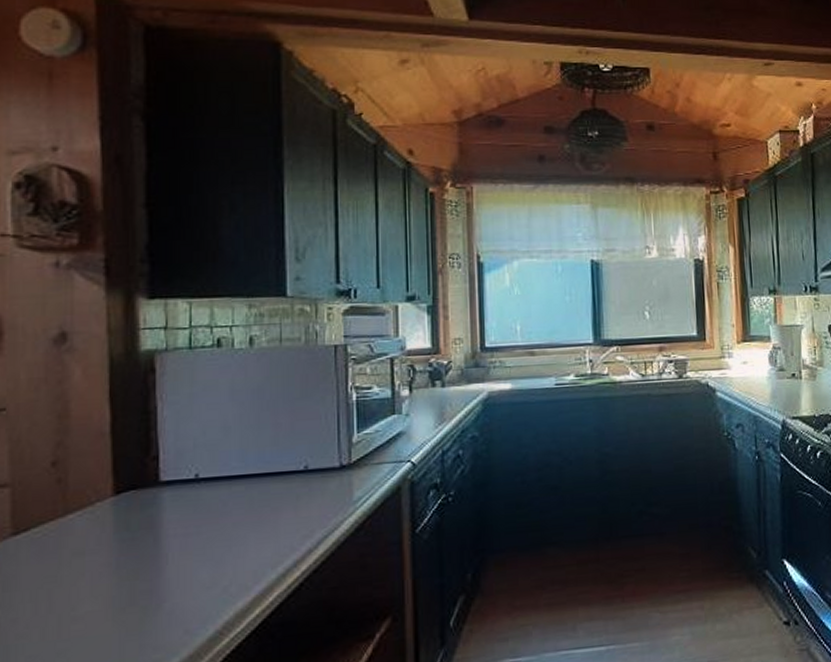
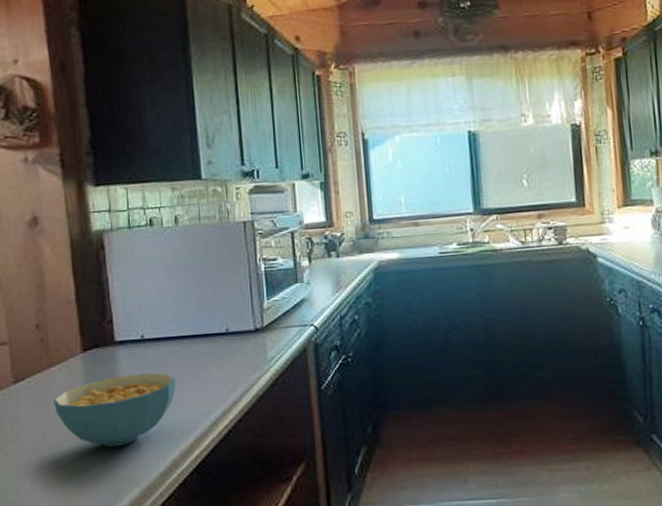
cereal bowl: none [68,518,237,610] -> present [54,373,176,447]

